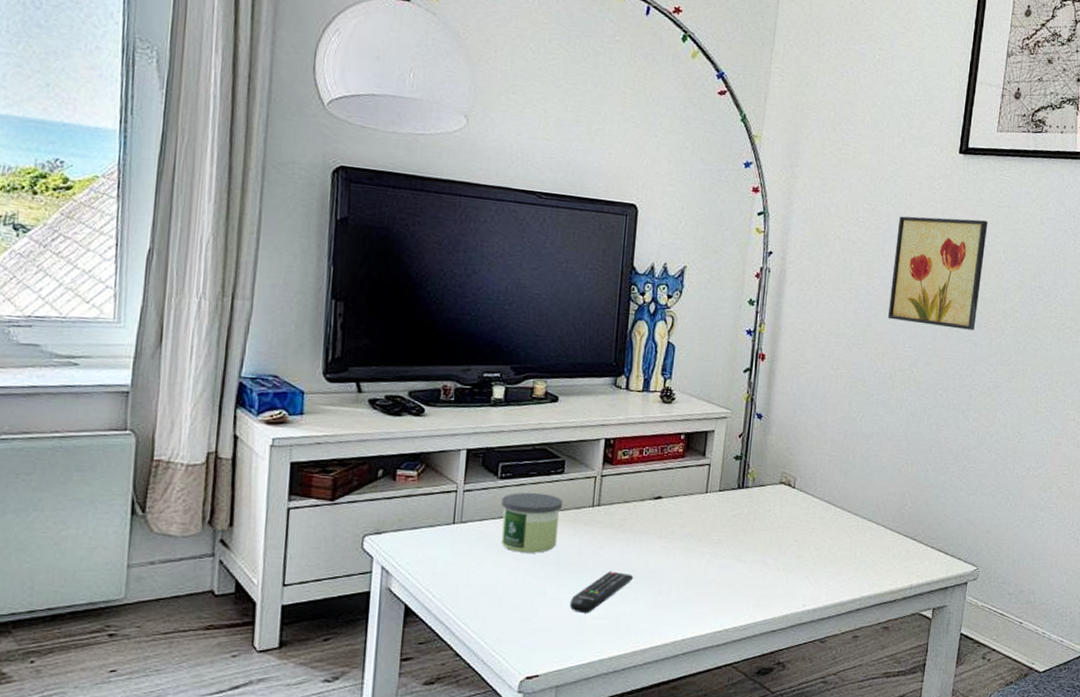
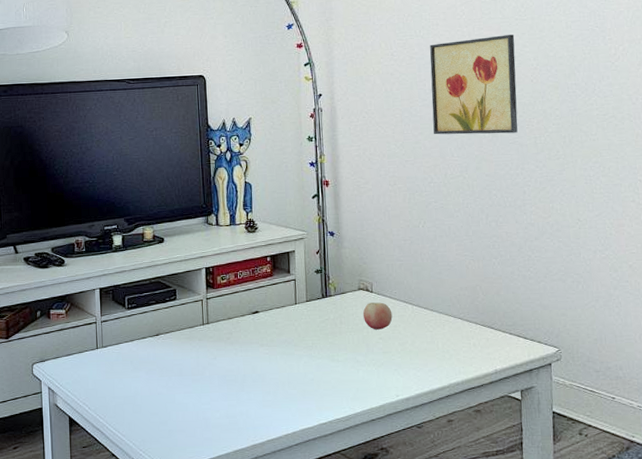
candle: present [501,492,563,553] -> none [131,317,179,368]
remote control: present [569,571,634,614] -> none [195,377,245,415]
fruit: none [780,499,813,531] -> present [362,302,393,330]

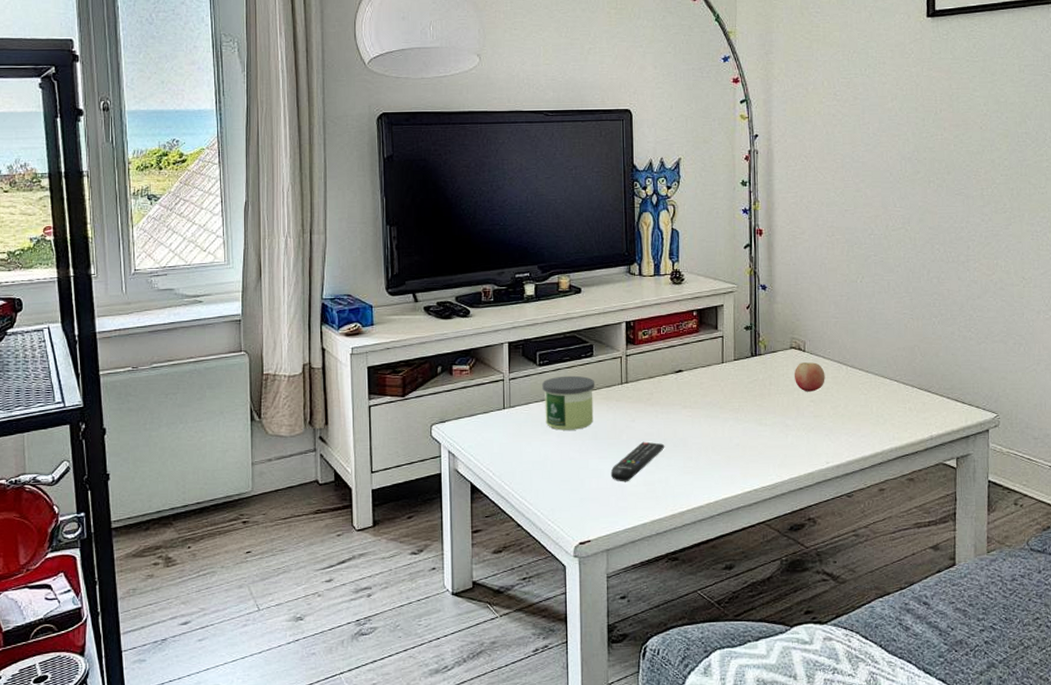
candle: none [131,317,179,368] -> present [542,375,595,430]
remote control: none [195,377,245,415] -> present [610,441,665,482]
wall art: present [430,34,518,135] -> none [875,77,965,184]

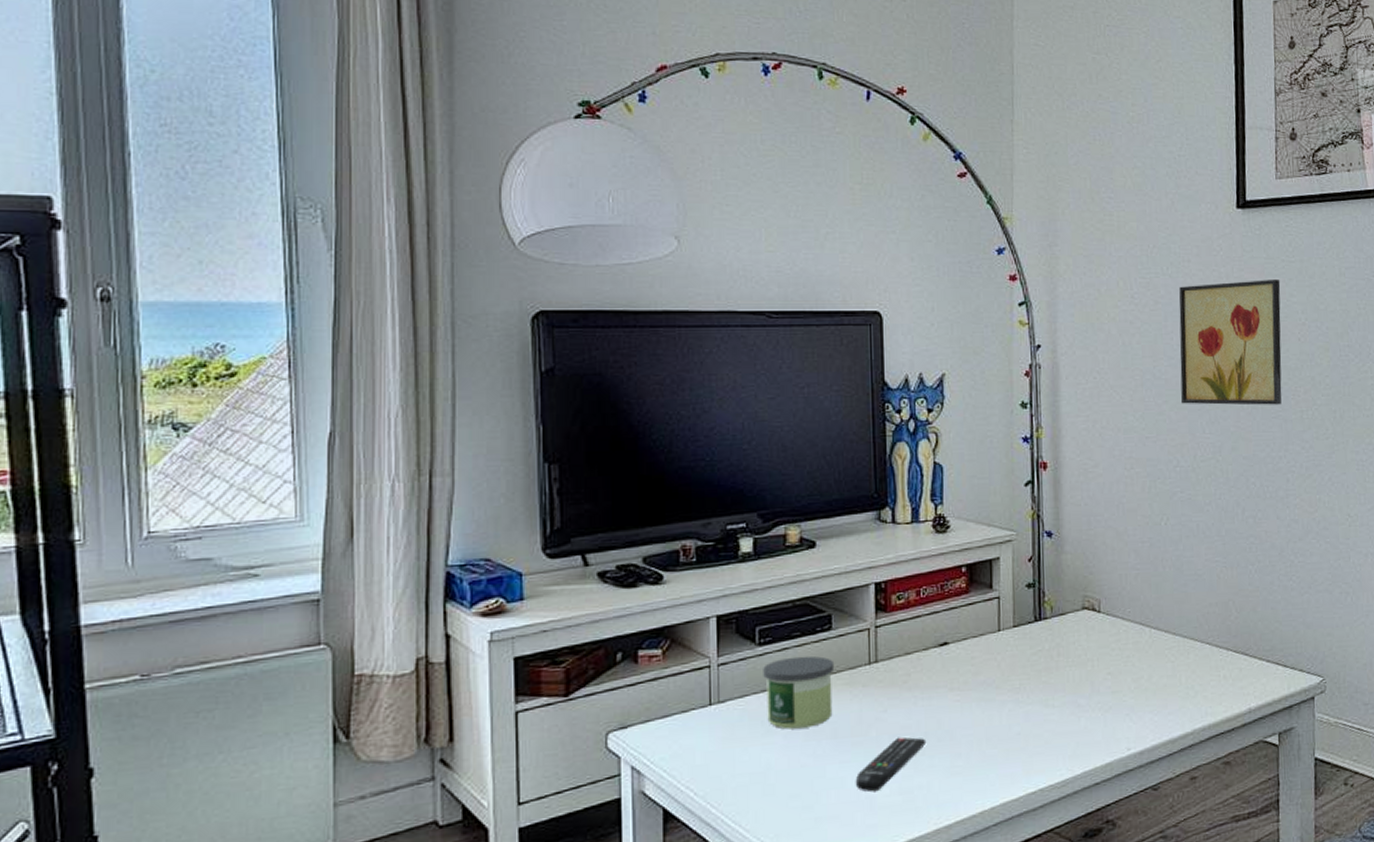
fruit: present [794,362,825,392] -> none [1087,625,1125,663]
wall art: none [875,77,965,184] -> present [1179,280,1282,405]

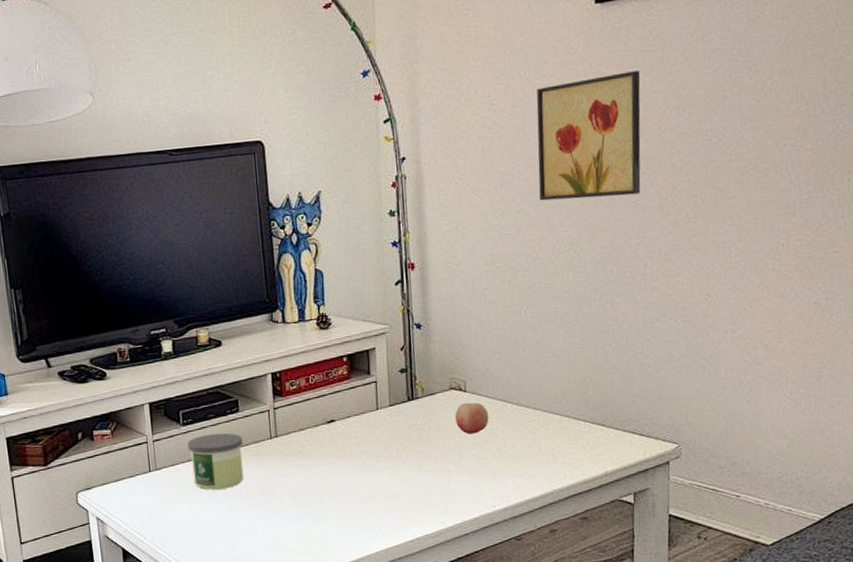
remote control: present [855,737,927,792] -> none [265,496,321,539]
fruit: none [1087,625,1125,663] -> present [454,402,489,434]

